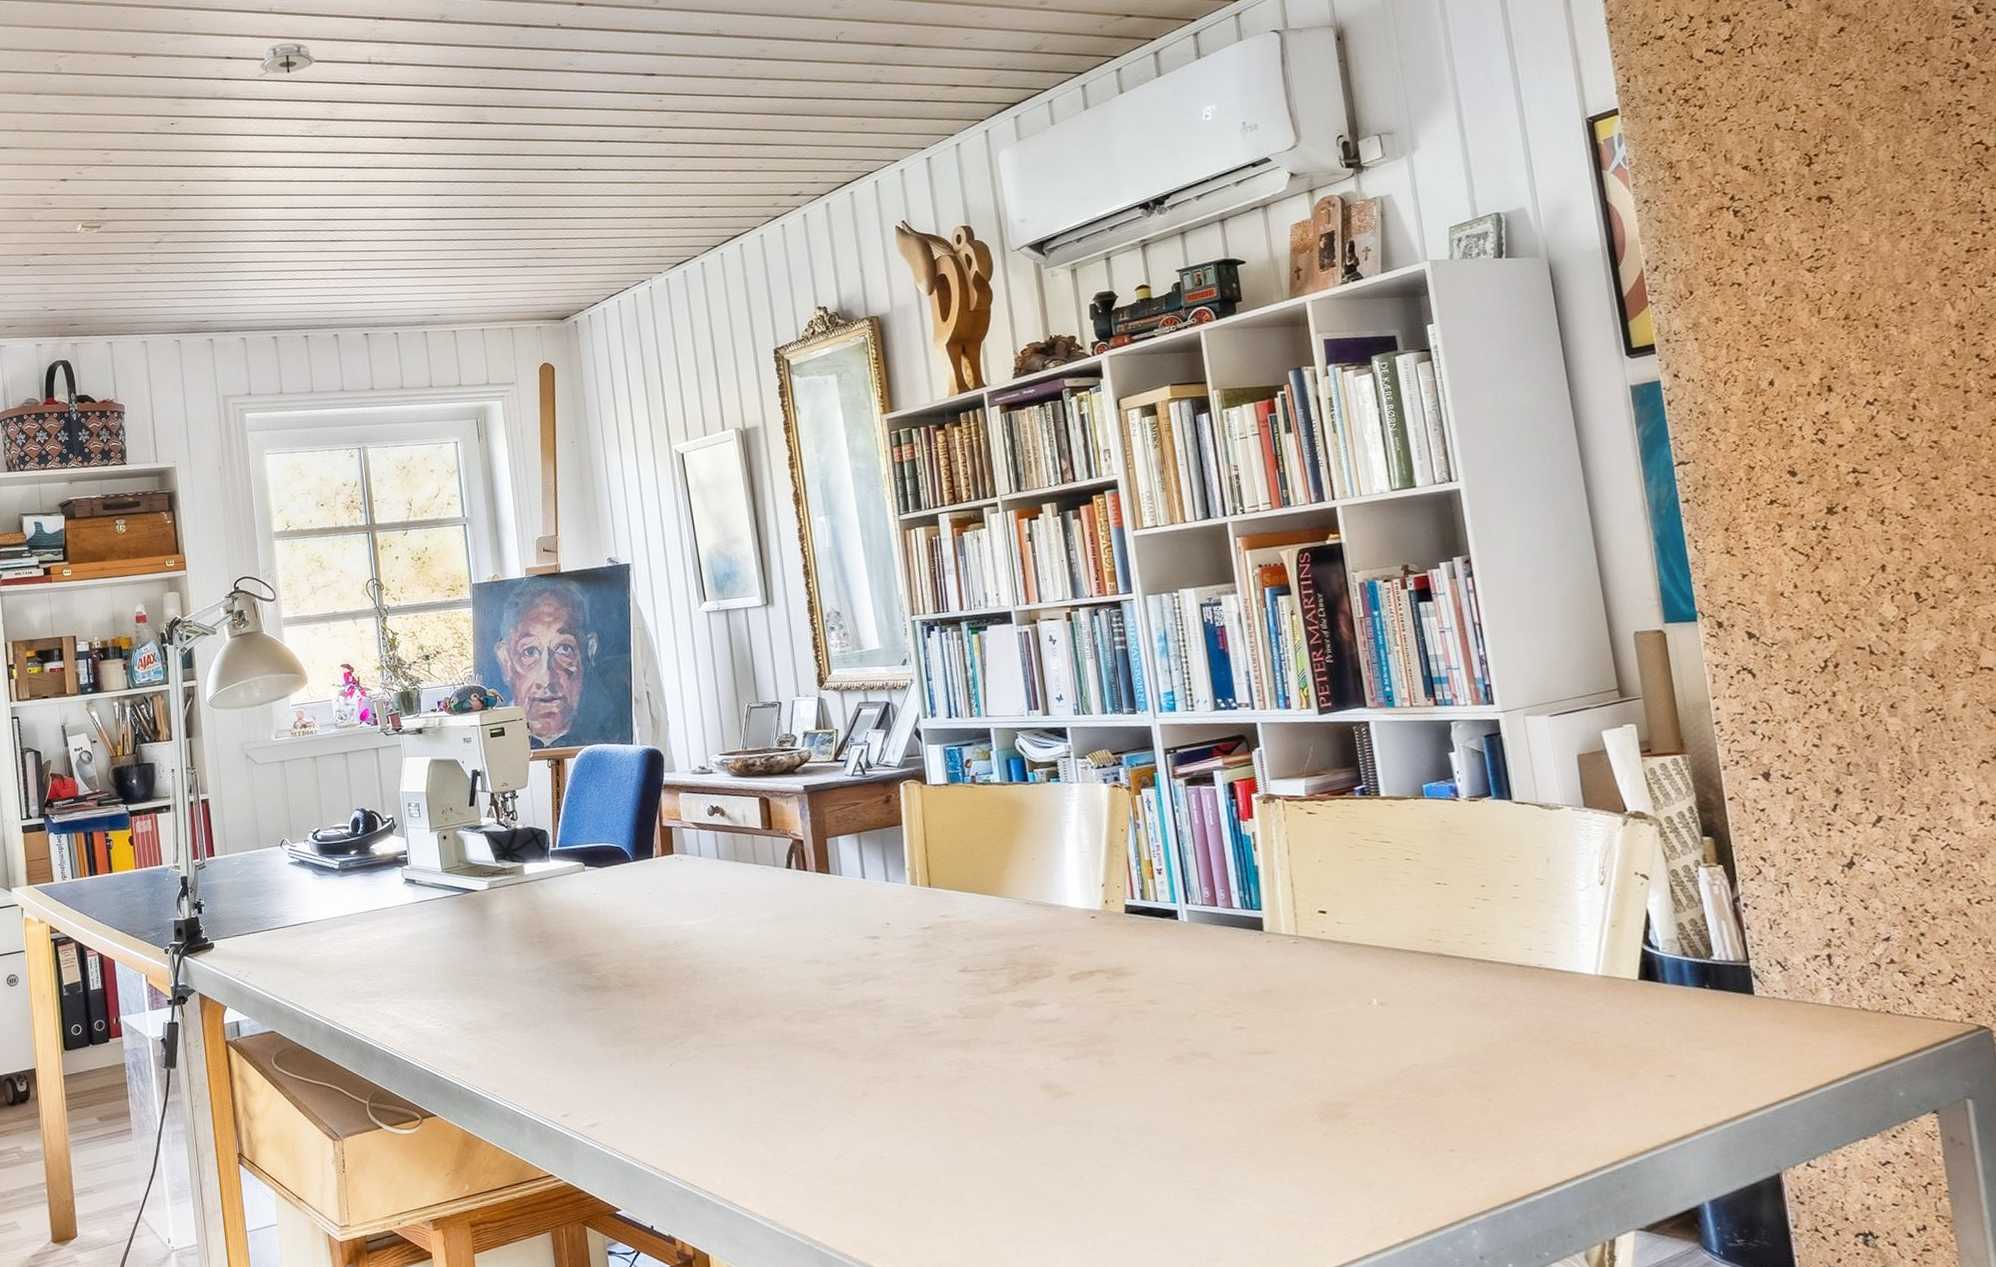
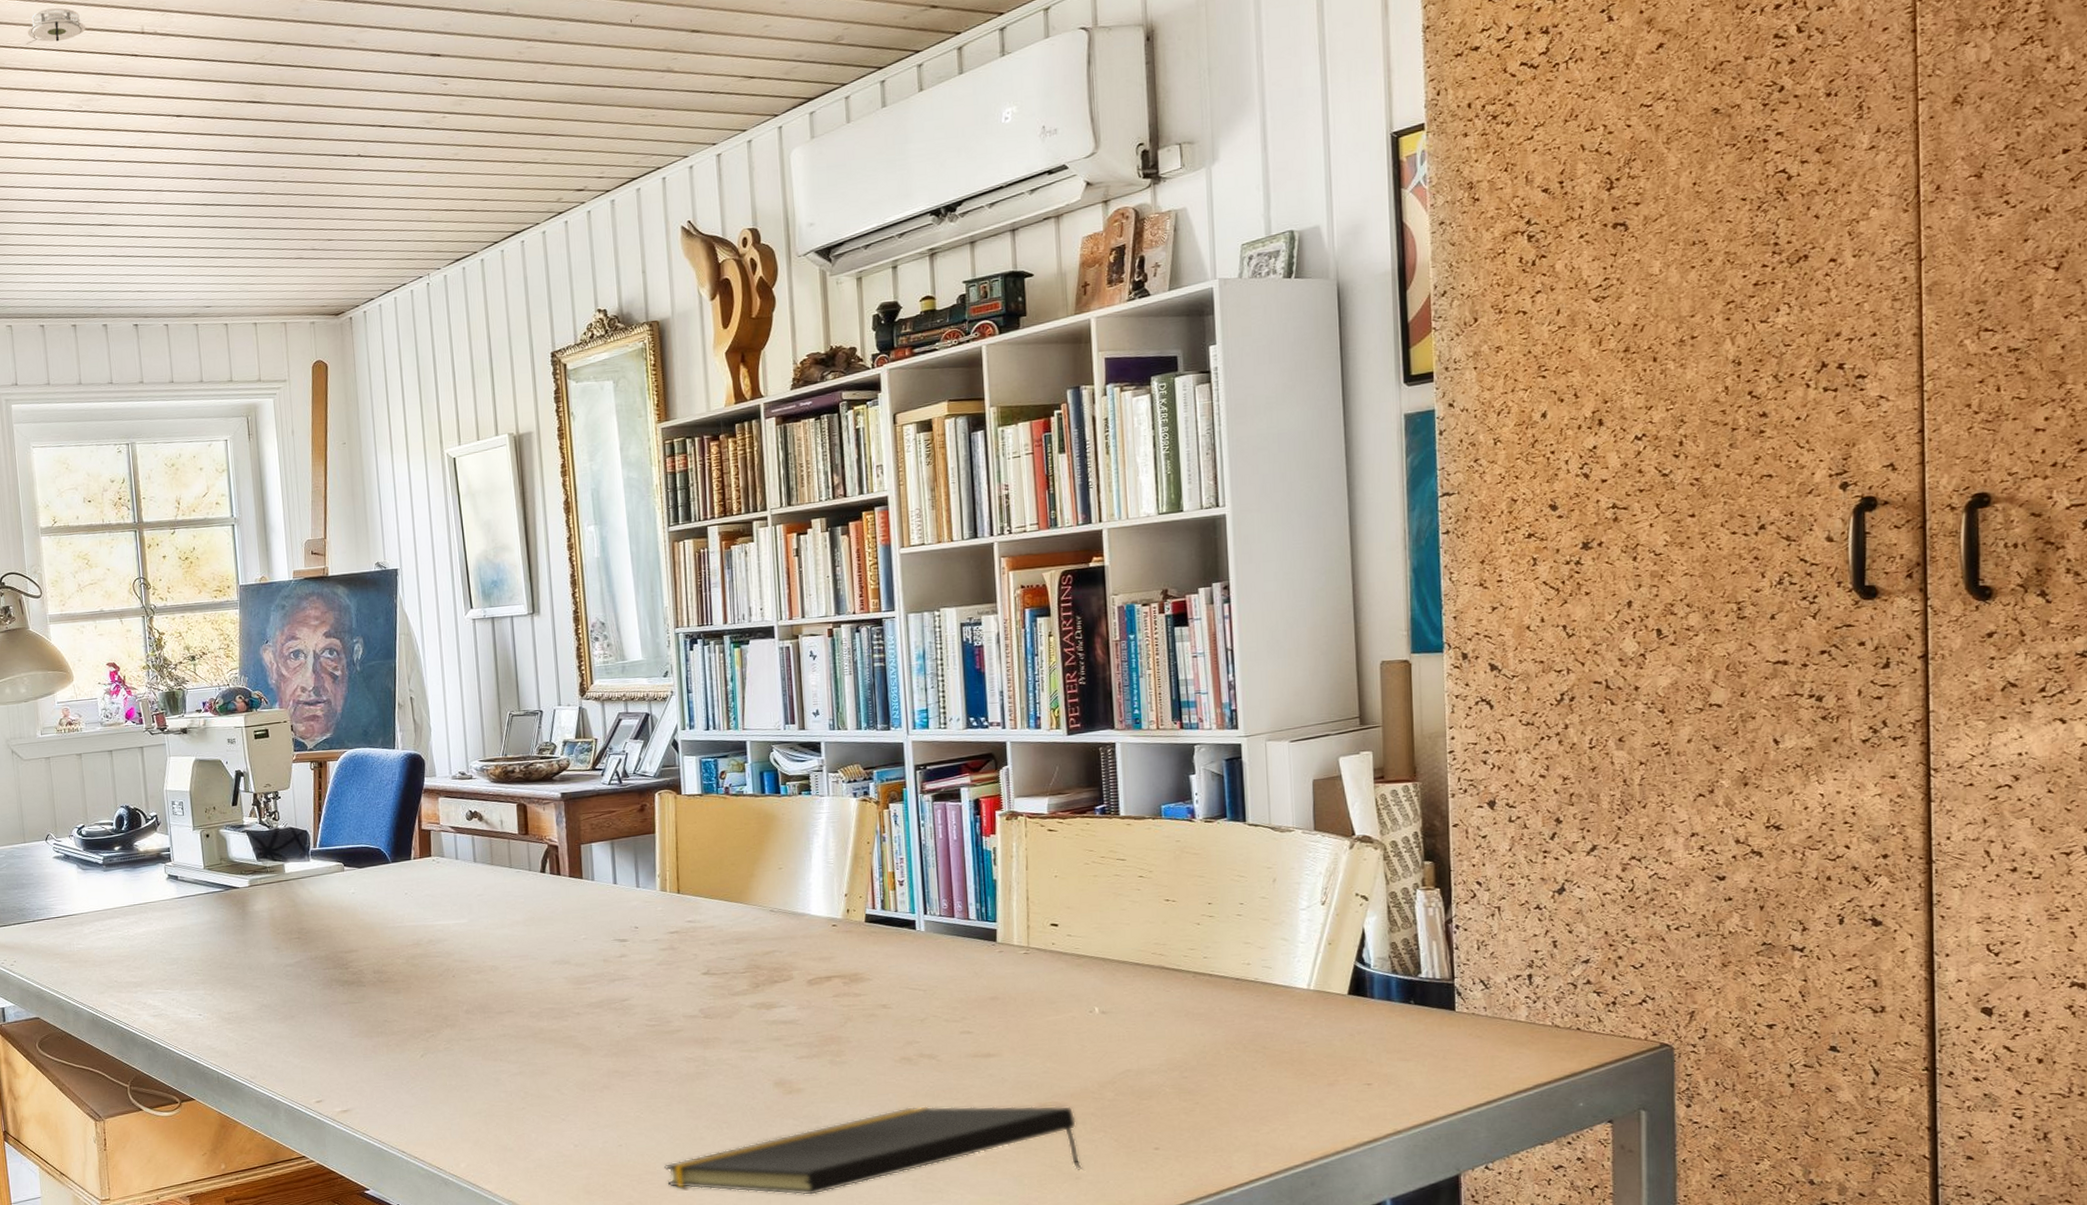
notepad: none [931,1105,1375,1209] -> present [664,1105,1082,1196]

